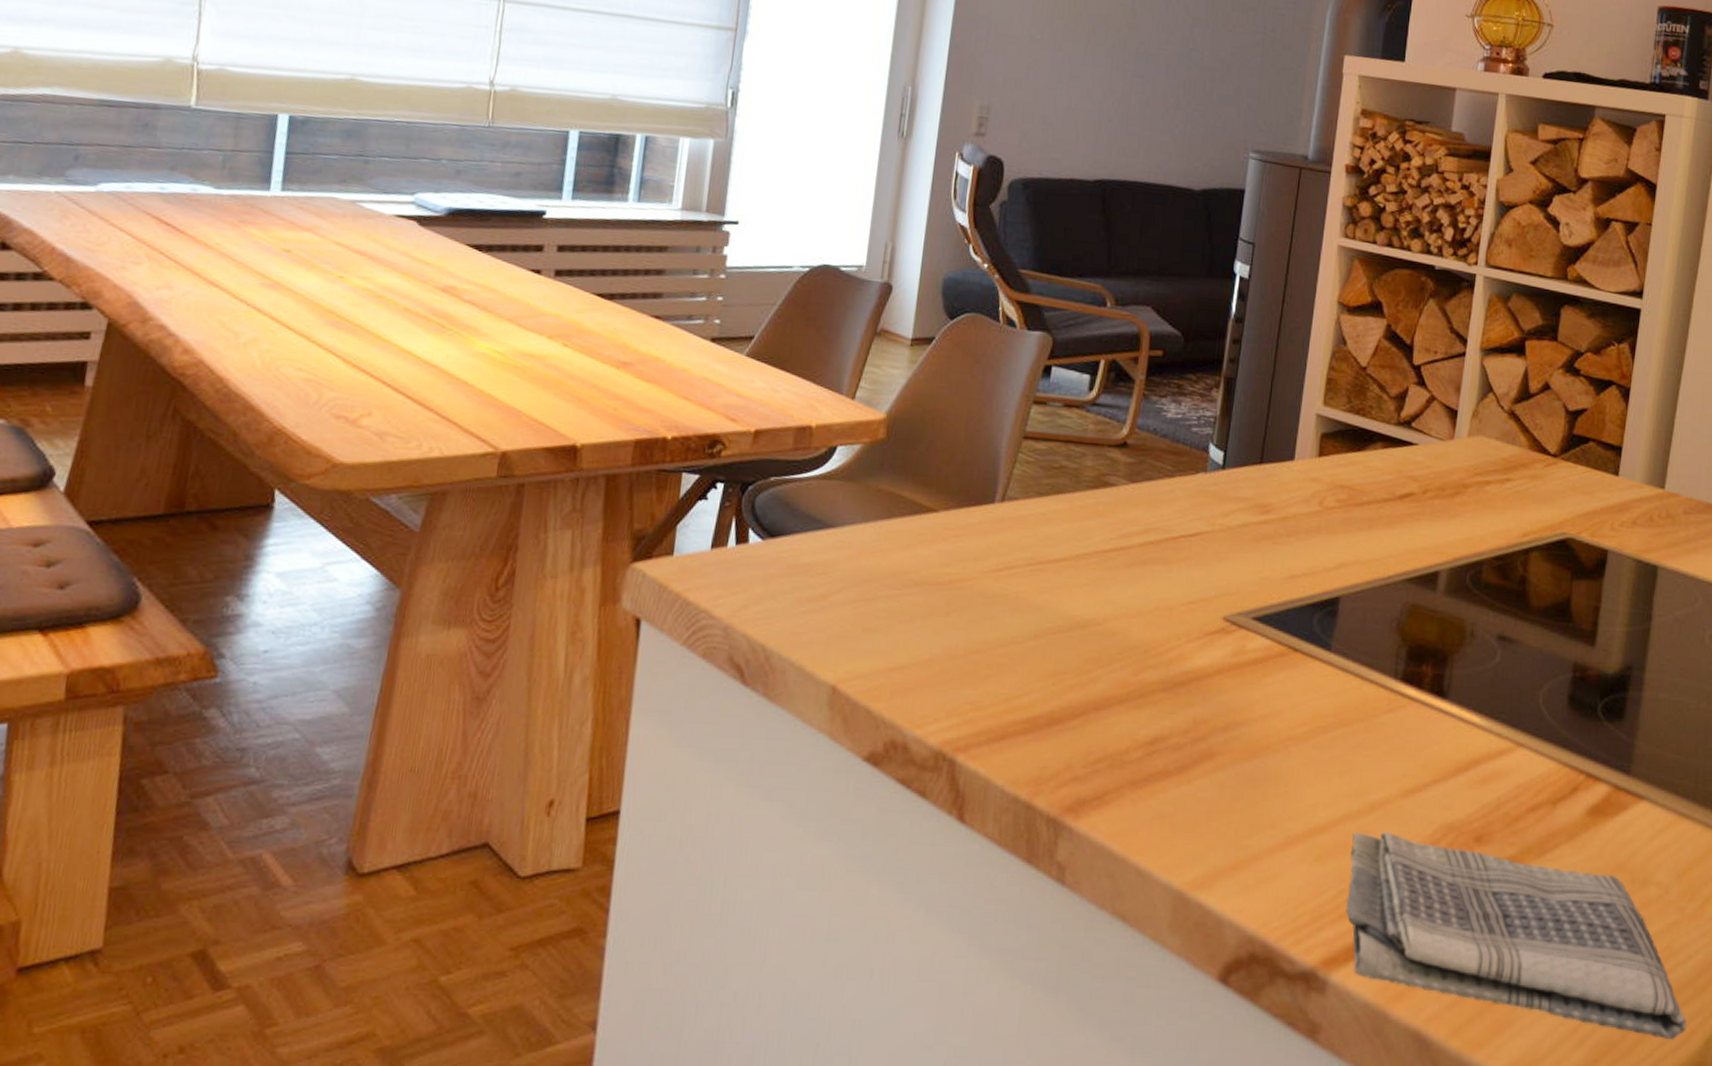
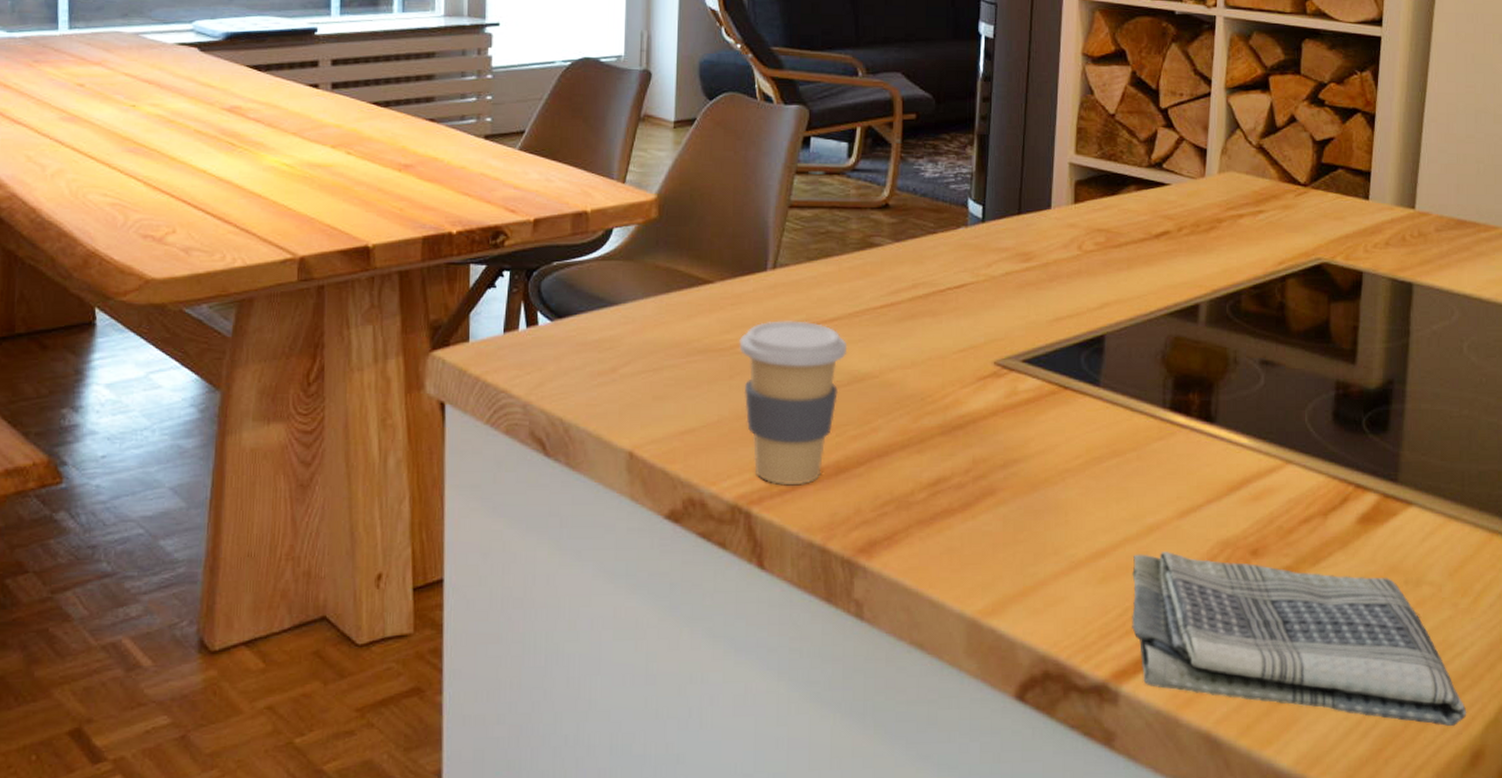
coffee cup: none [958,557,1072,734] -> present [739,320,848,484]

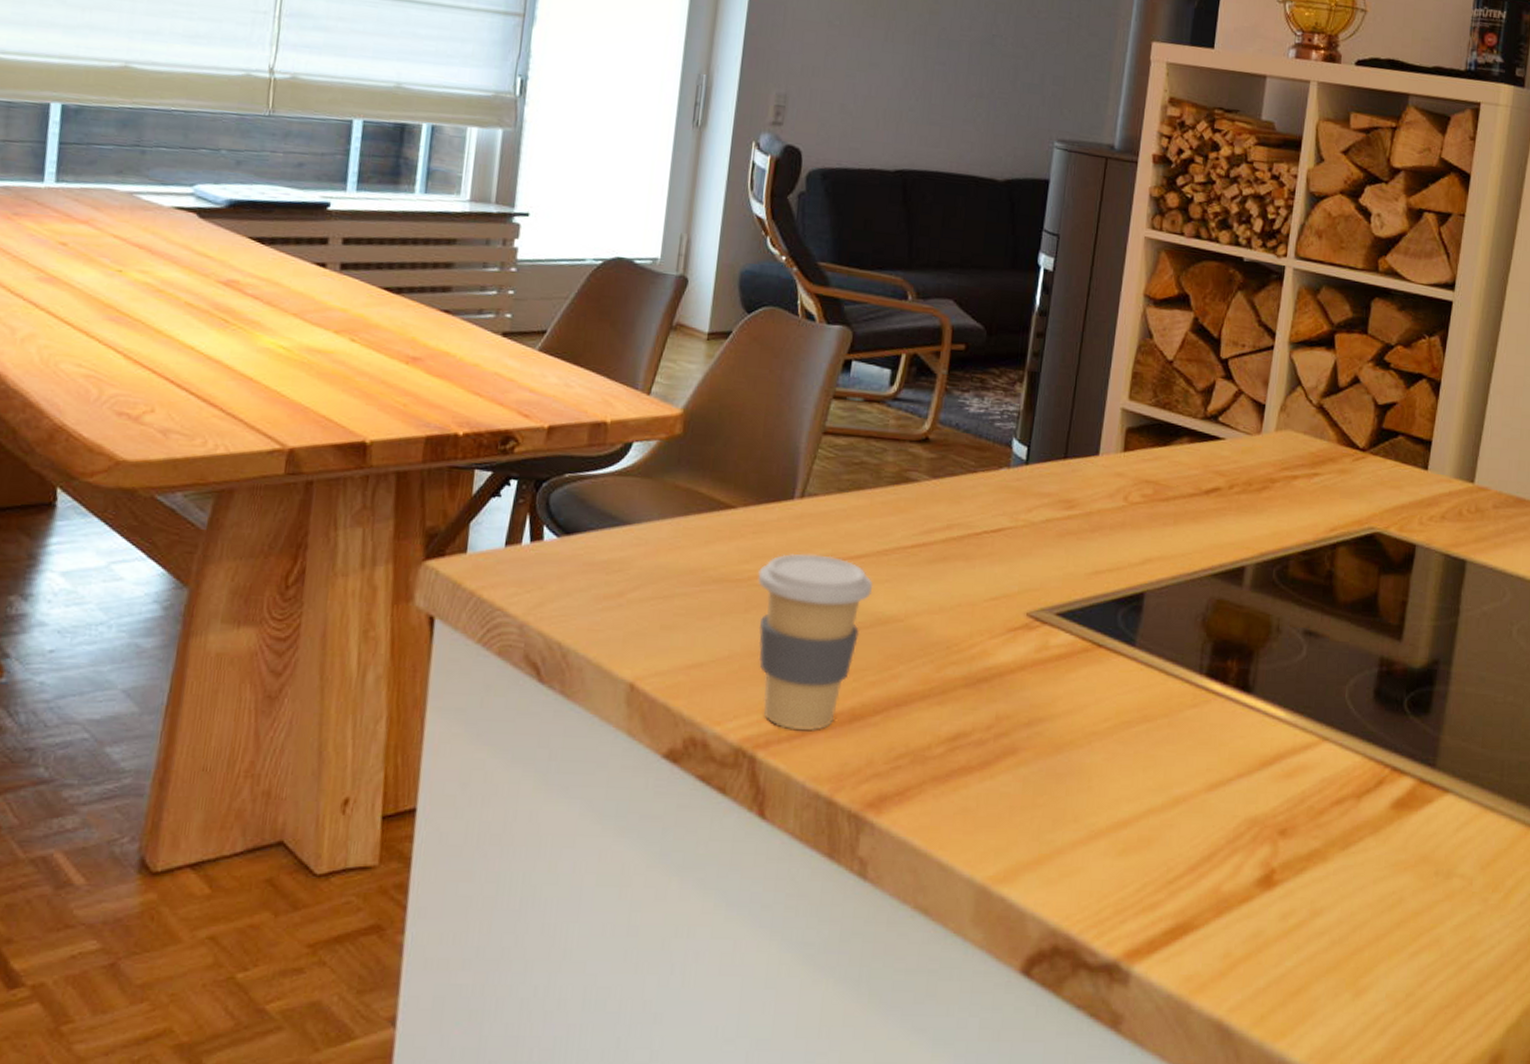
dish towel: present [1132,552,1467,727] -> none [1149,826,1489,1029]

